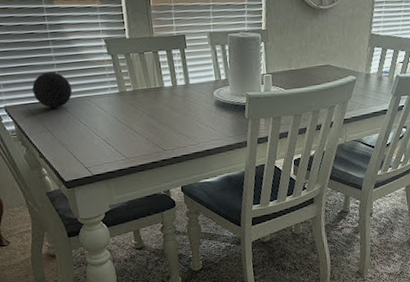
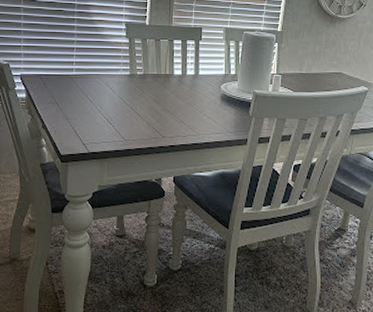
decorative ball: present [32,71,73,108] -> none [50,47,87,82]

